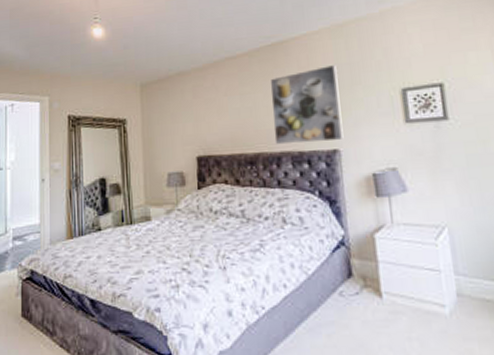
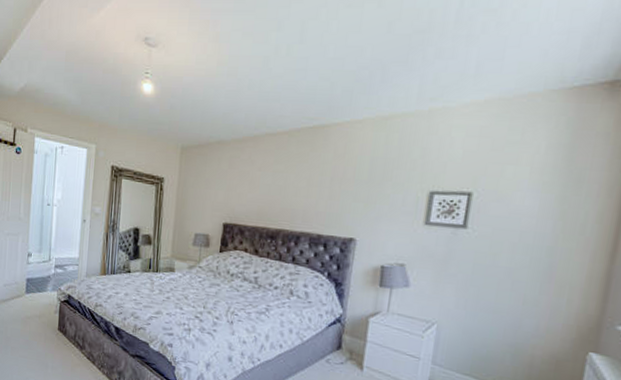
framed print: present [270,65,344,145] -> none [297,157,372,231]

